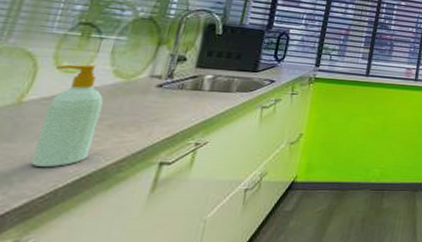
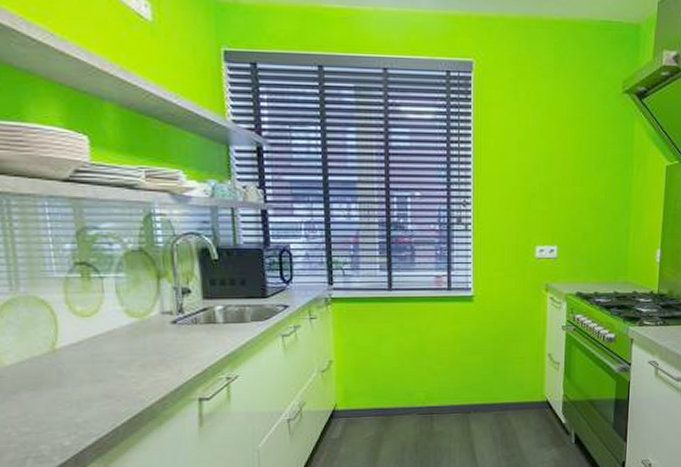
soap bottle: present [31,64,104,167] -> none [72,306,132,408]

